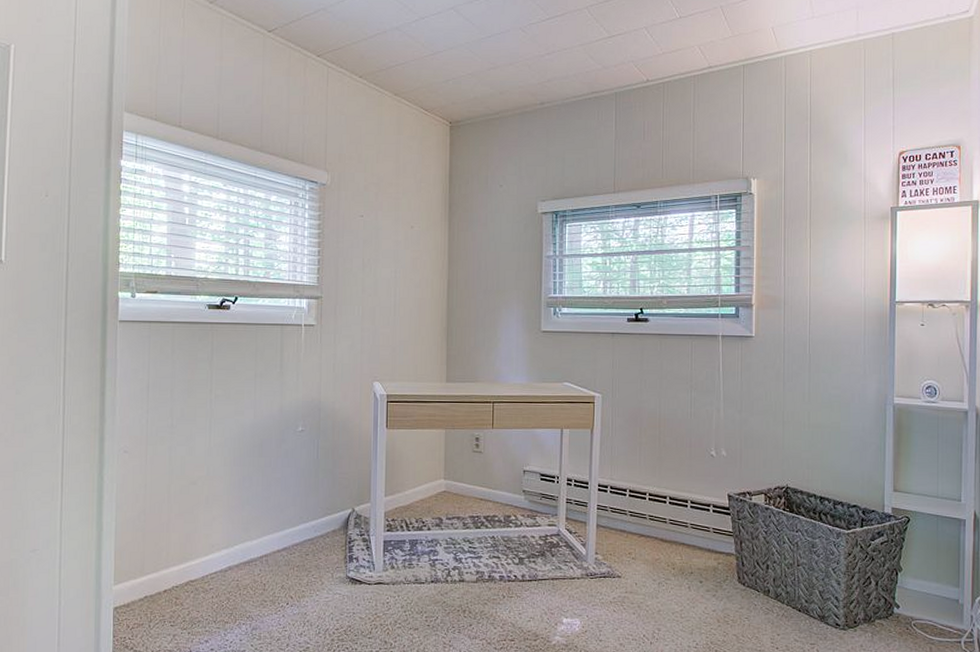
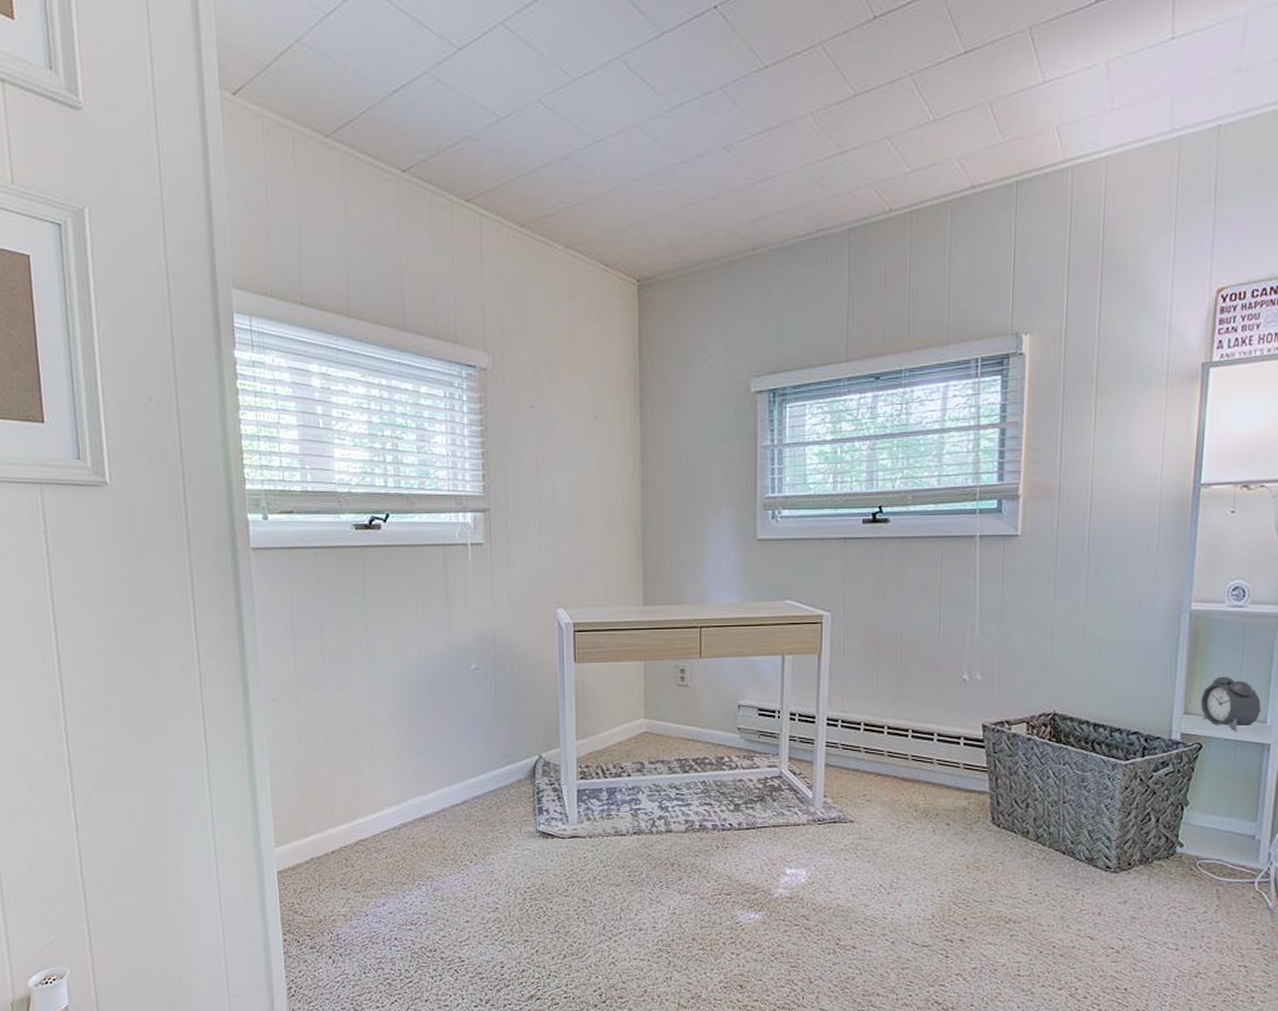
alarm clock: none [907,460,956,508] -> present [1200,676,1262,731]

